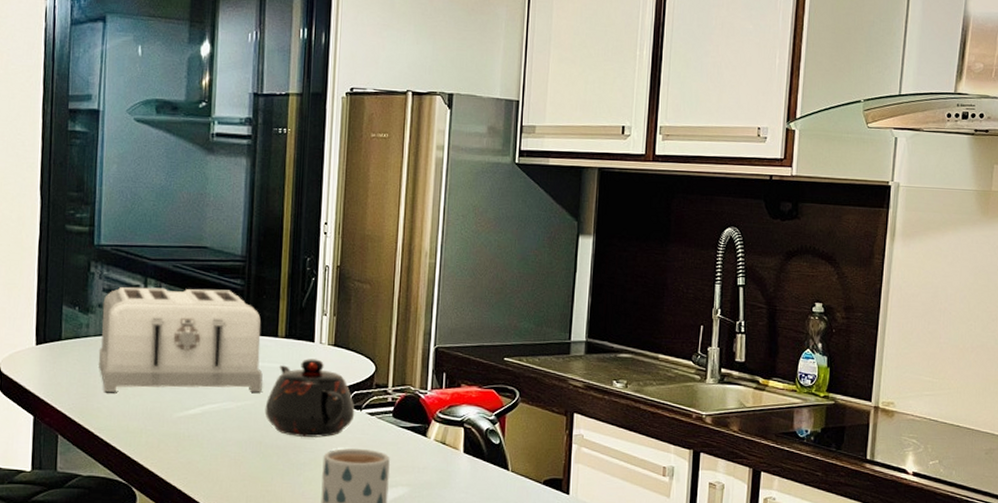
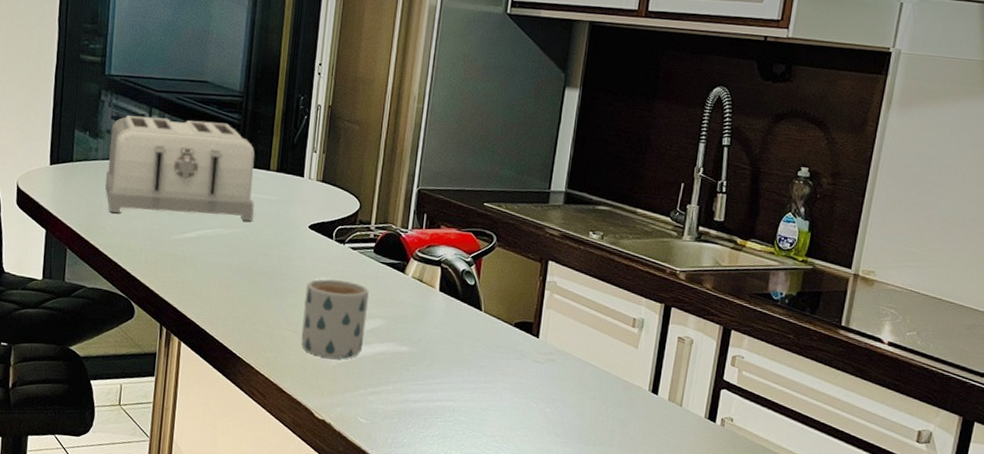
teapot: present [264,359,355,438] -> none [254,192,339,268]

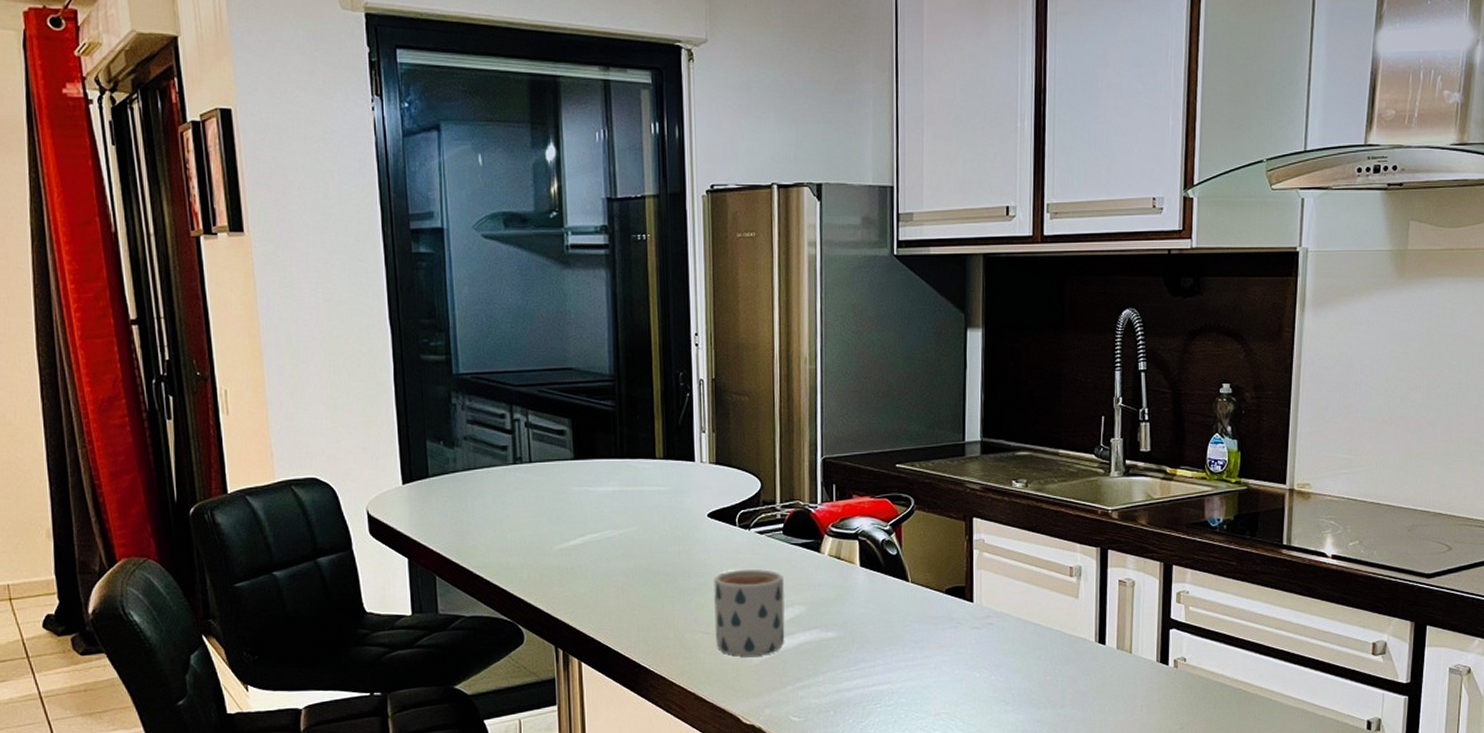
toaster: present [105,115,255,222] -> none [468,412,644,528]

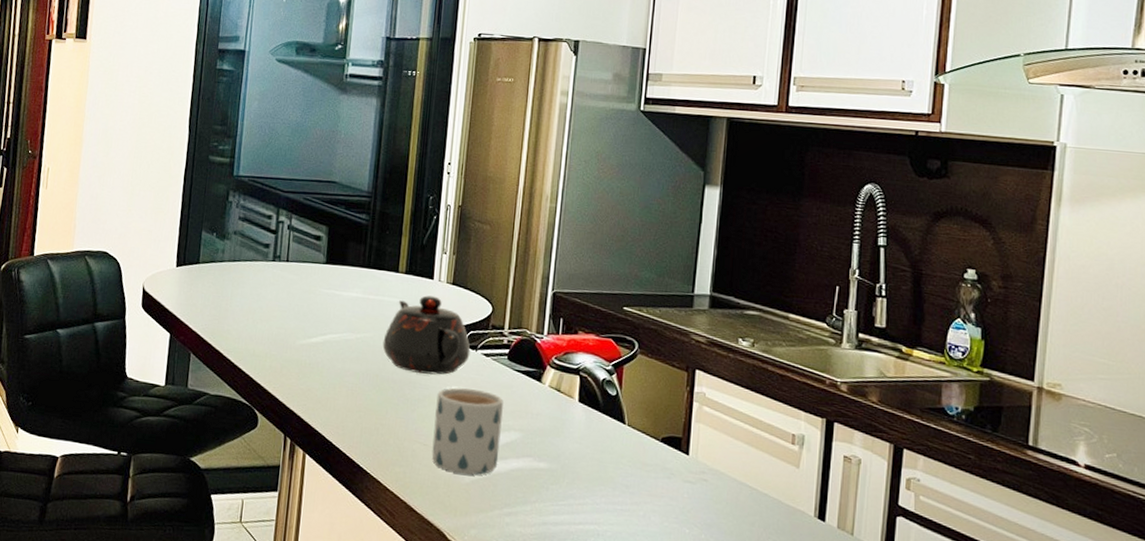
teapot: none [648,479,743,561] -> present [382,295,471,375]

